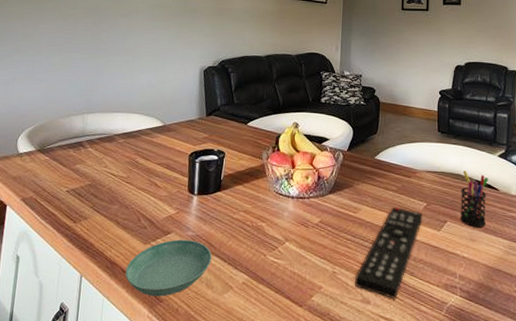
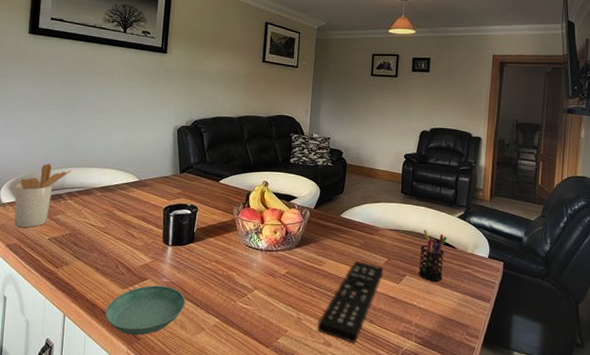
utensil holder: none [31,109,93,179] -> present [14,163,72,228]

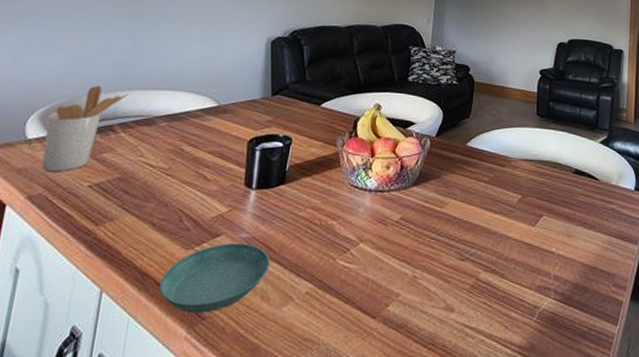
remote control: present [318,261,384,343] -> none [438,200,517,305]
pen holder: present [418,230,447,282] -> none [556,159,589,221]

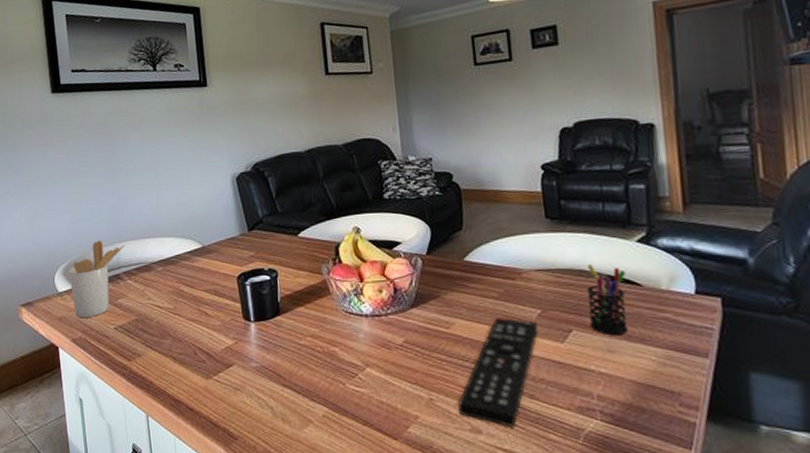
saucer: present [158,243,270,313] -> none [191,372,283,434]
remote control: none [438,200,517,305] -> present [458,318,539,427]
pen holder: none [556,159,589,221] -> present [587,264,628,335]

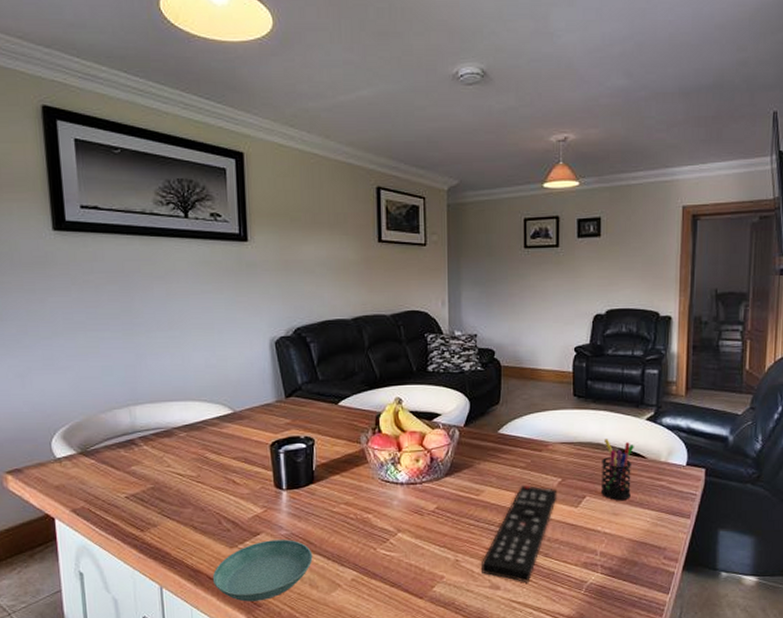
utensil holder: present [68,240,125,317] -> none [69,401,142,486]
saucer: none [191,372,283,434] -> present [212,539,313,602]

